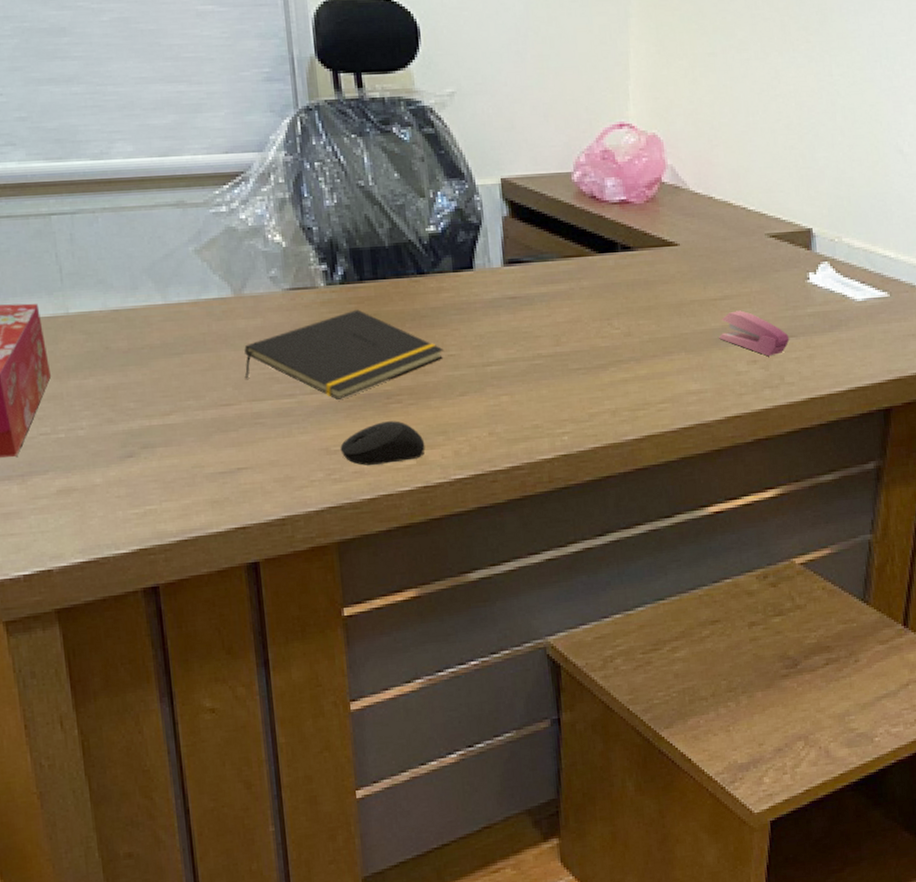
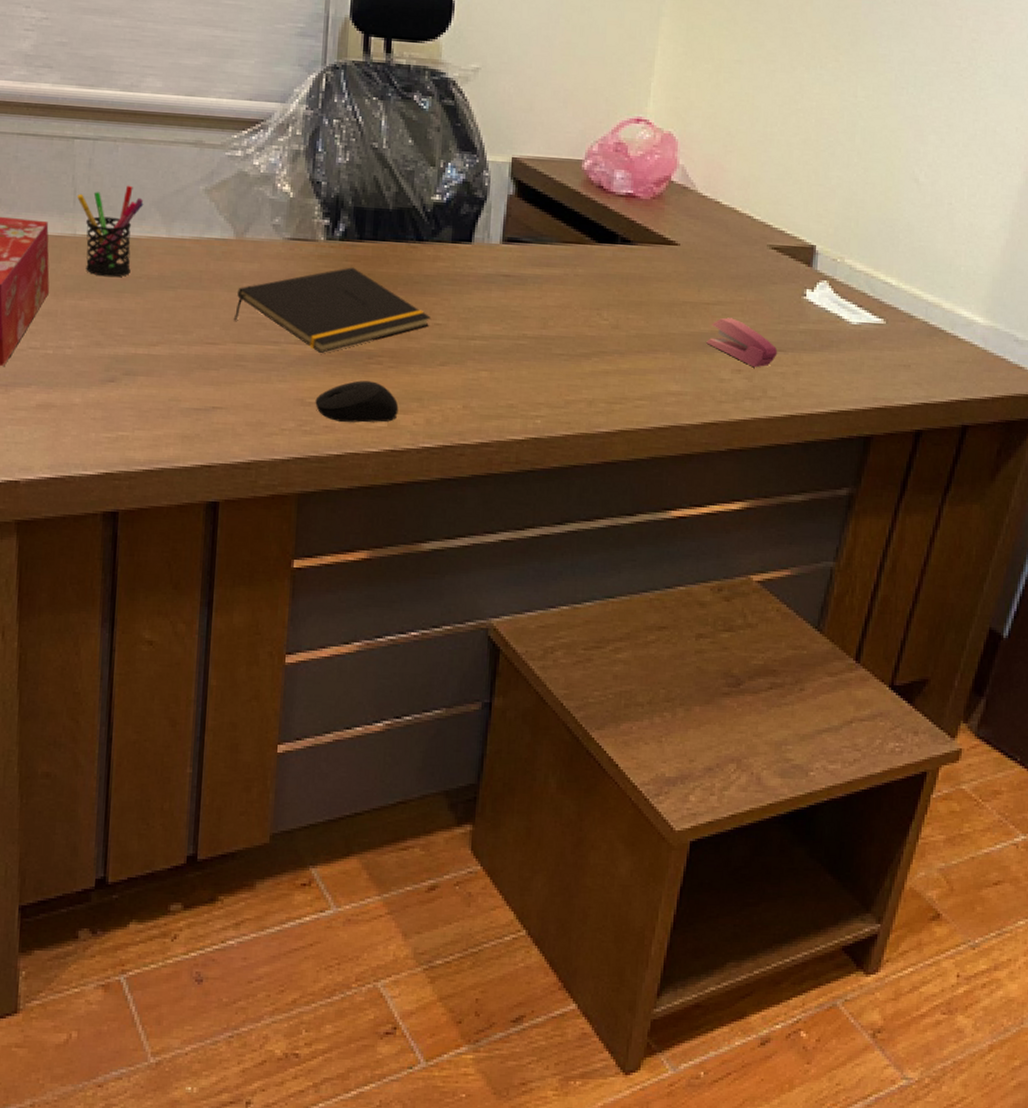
pen holder: none [64,255,134,353] -> present [77,185,144,278]

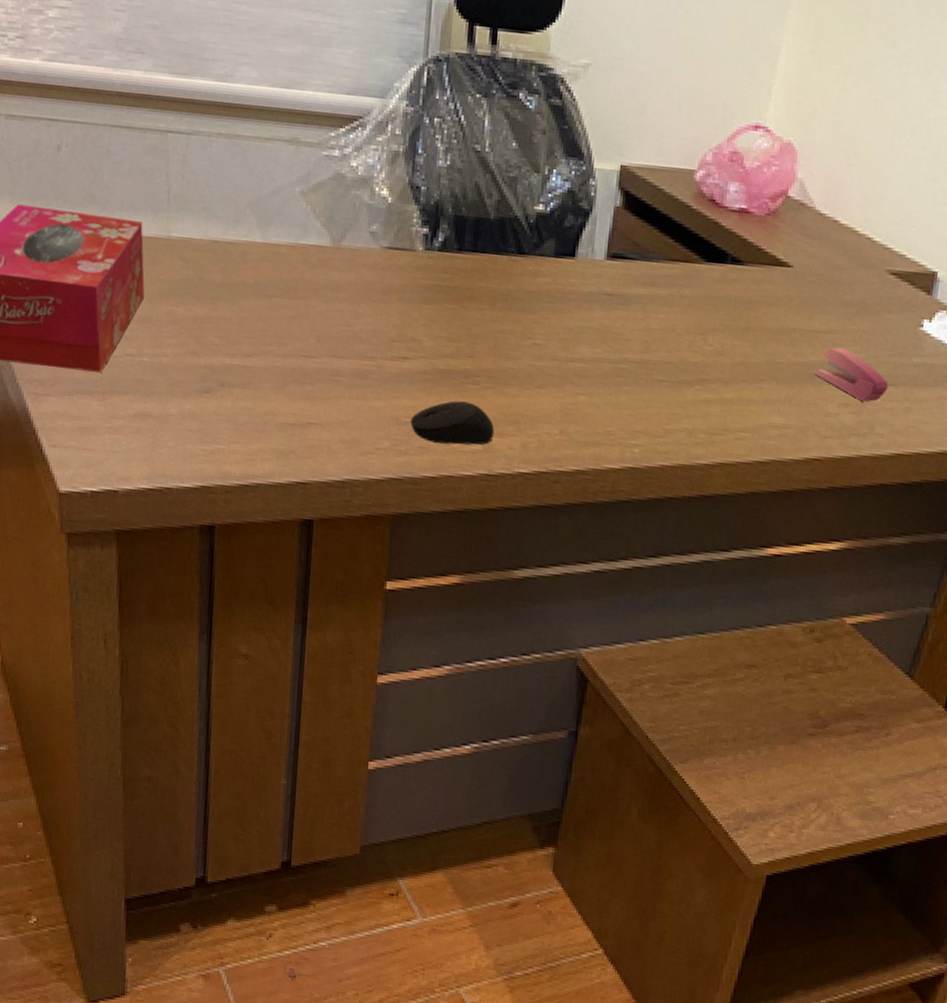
pen holder: present [77,185,144,278] -> none [171,184,239,284]
notepad: present [233,267,431,353] -> none [329,280,530,371]

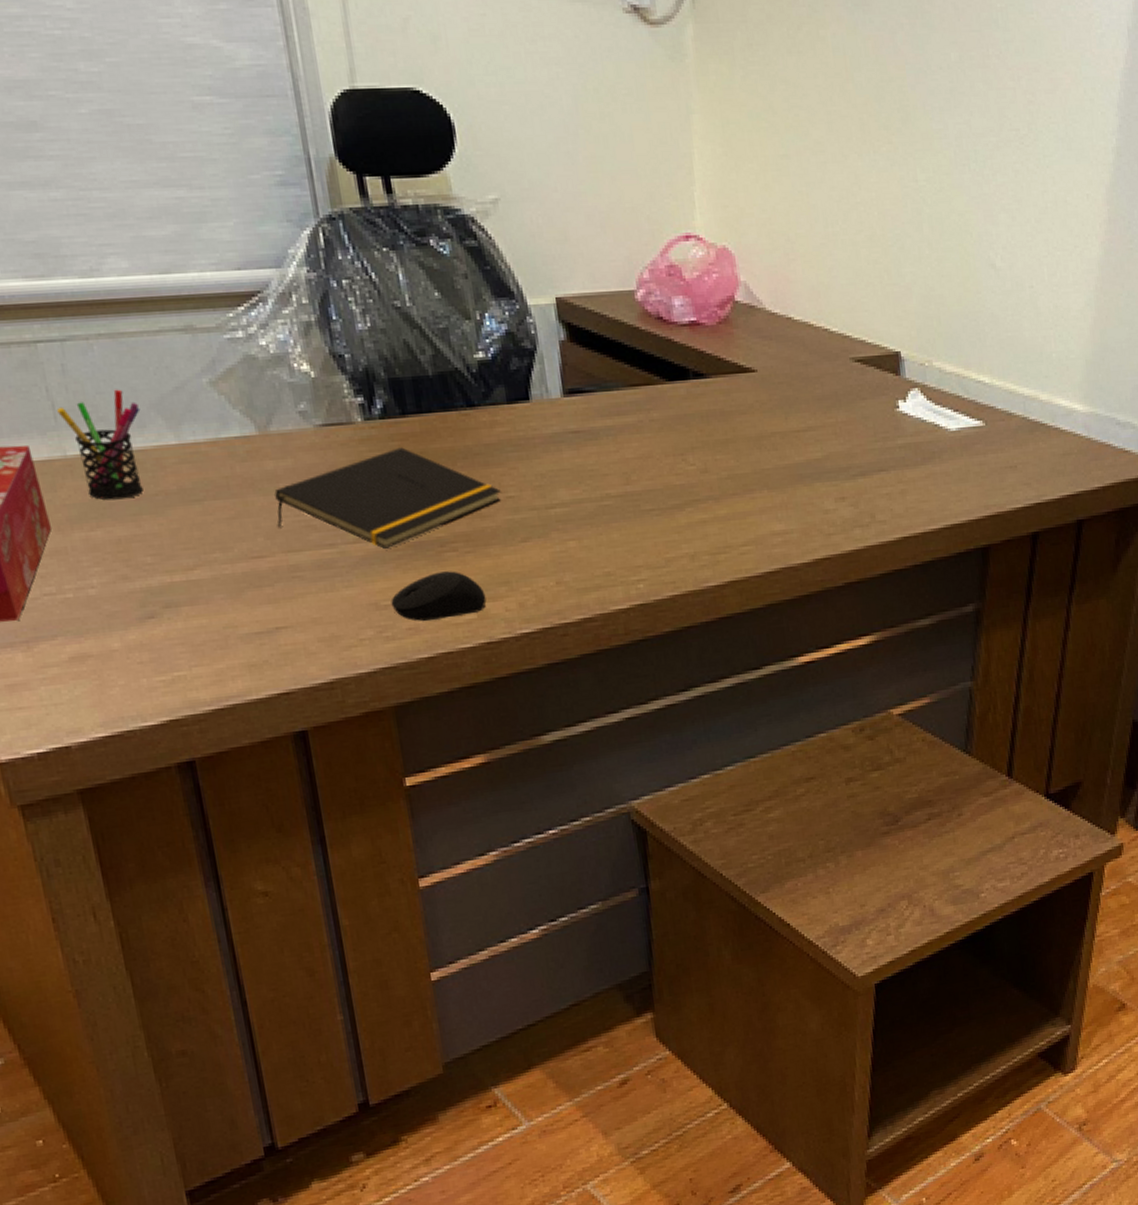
pen holder: none [171,184,239,284] -> present [57,389,143,500]
notepad: none [329,280,530,371] -> present [274,447,501,549]
stapler: present [814,347,889,402] -> none [803,443,880,493]

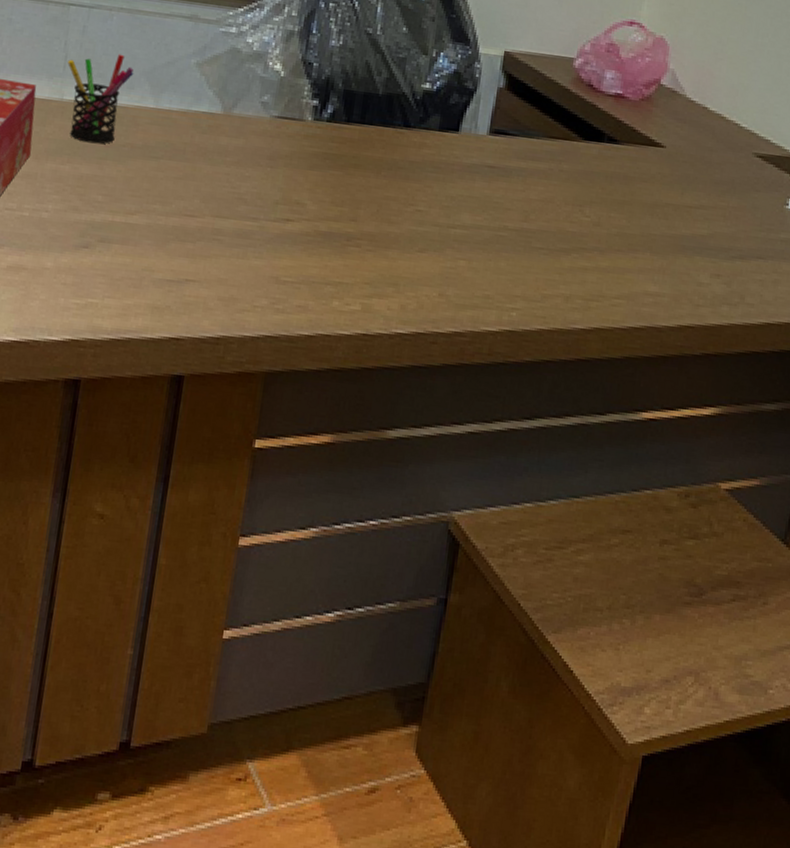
notepad: present [274,447,501,549] -> none [214,148,413,232]
computer mouse: present [391,571,487,621] -> none [290,262,374,305]

